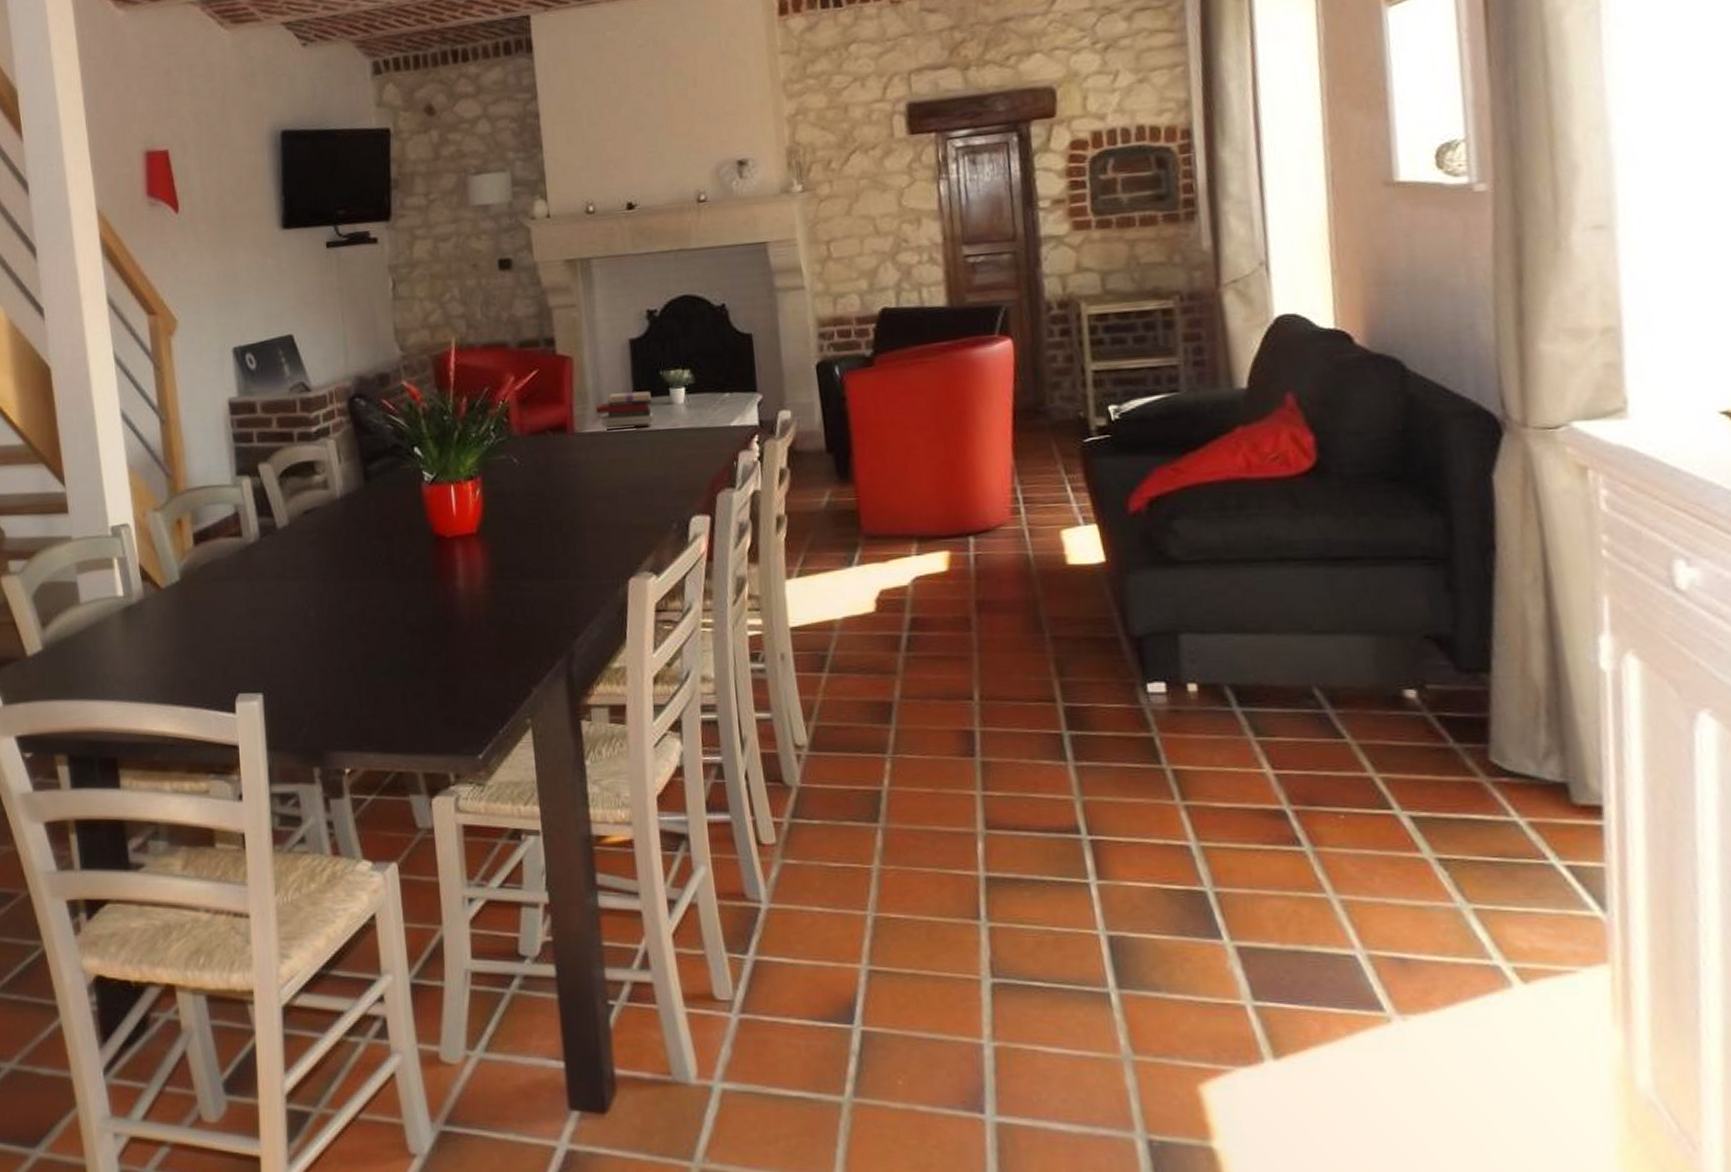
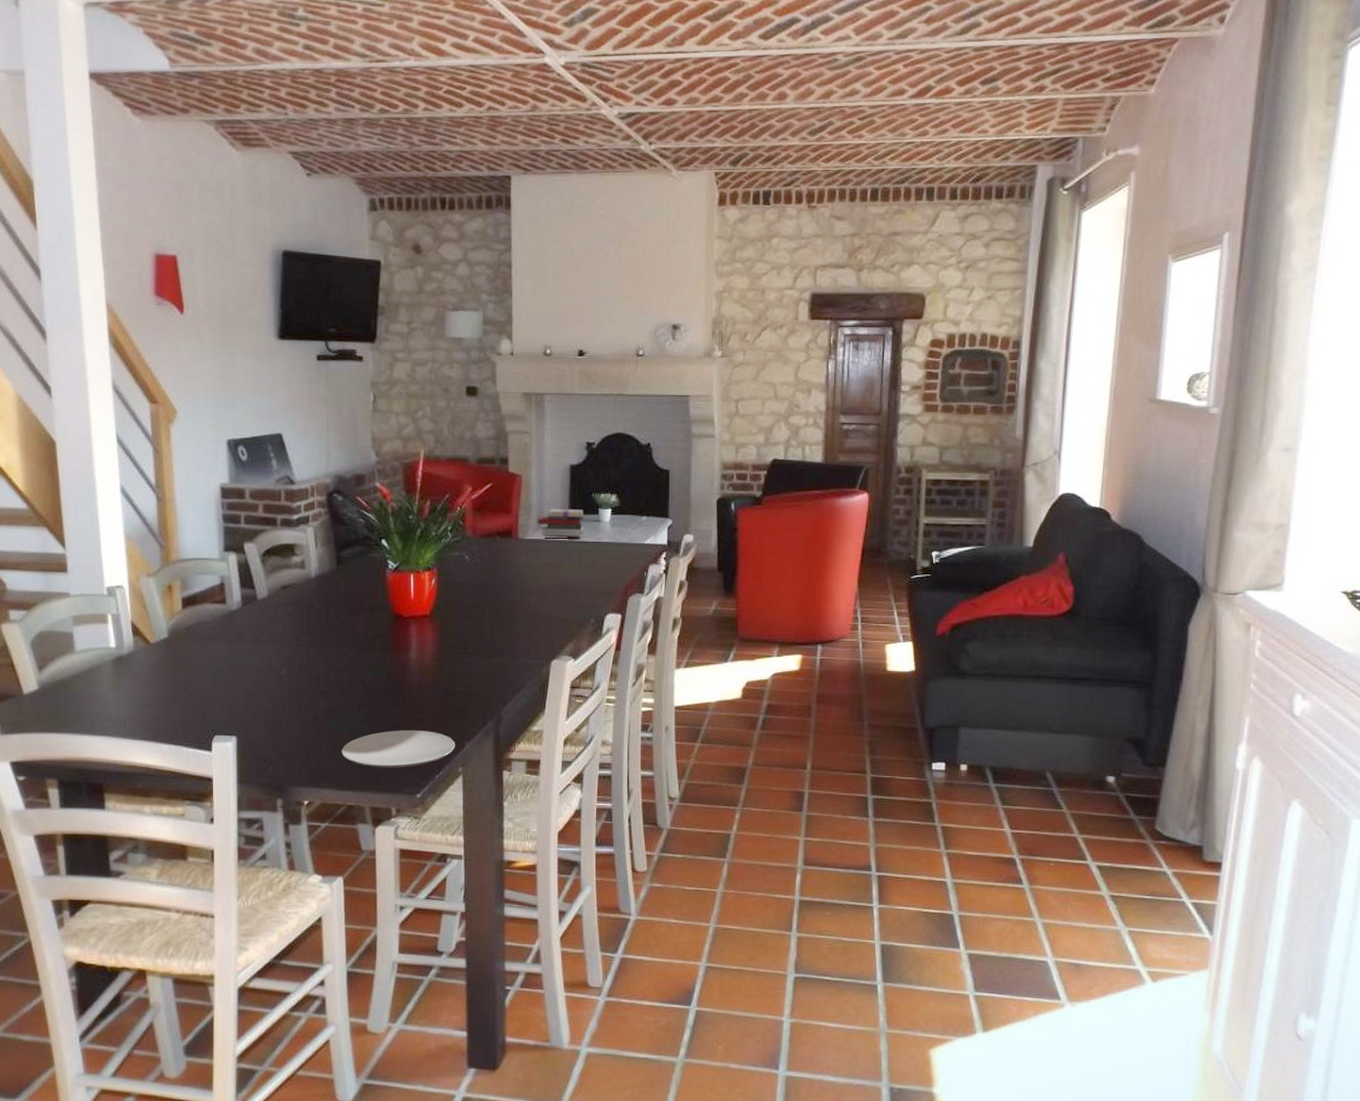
plate: none [384,675,520,724] -> present [341,730,455,768]

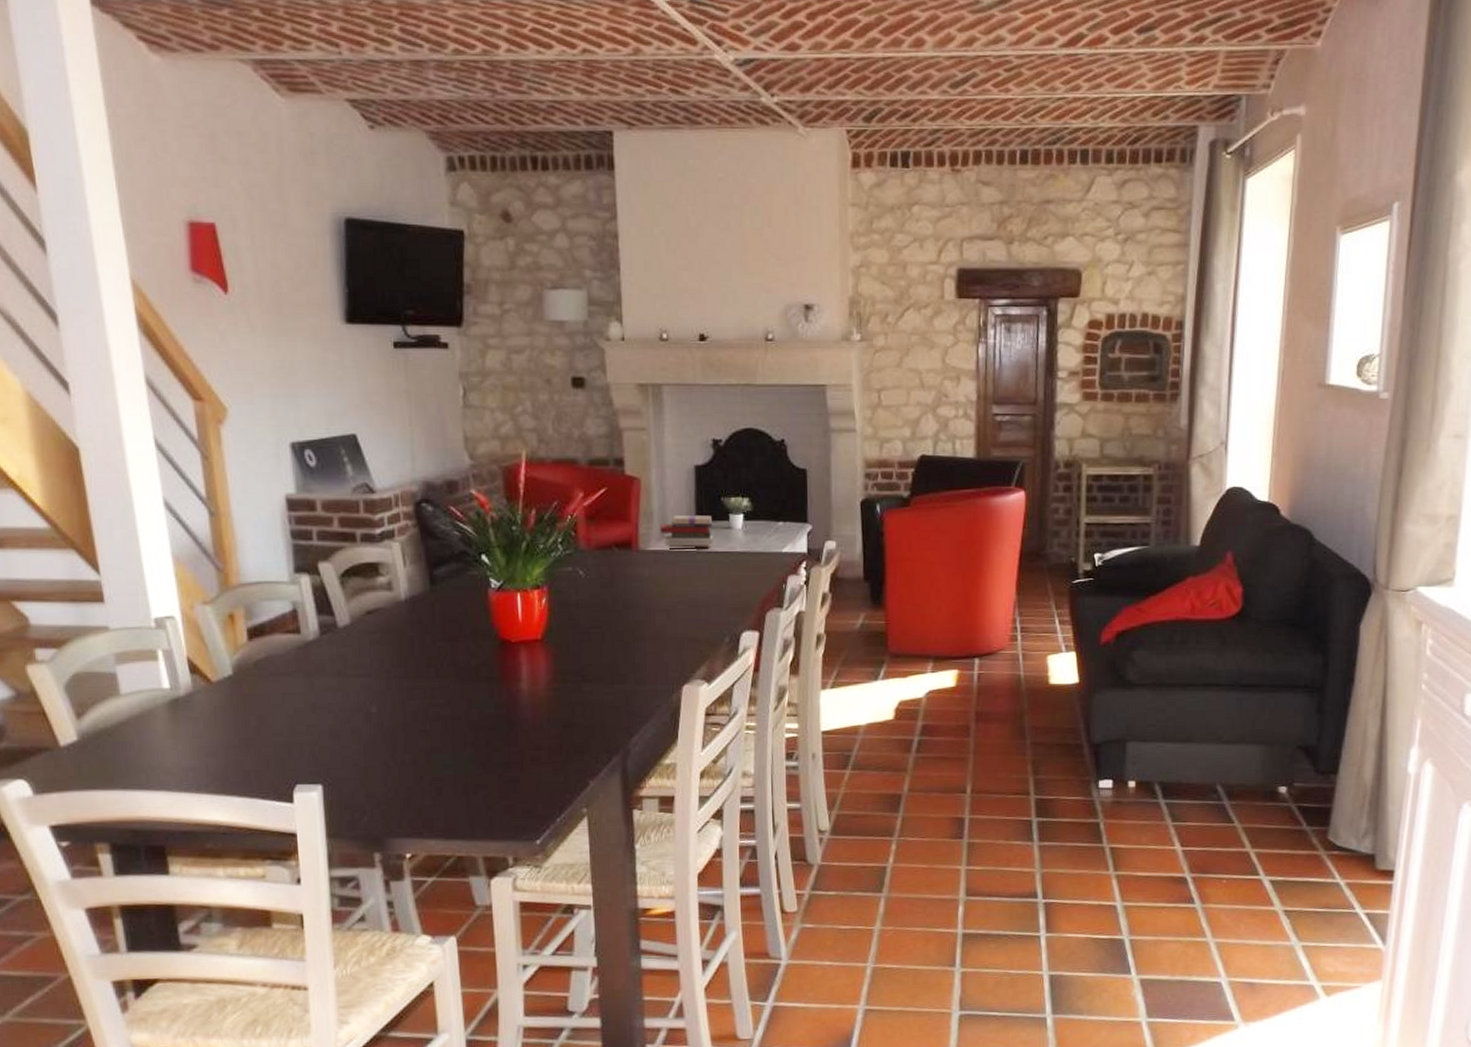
plate: present [341,730,455,768] -> none [446,769,577,813]

